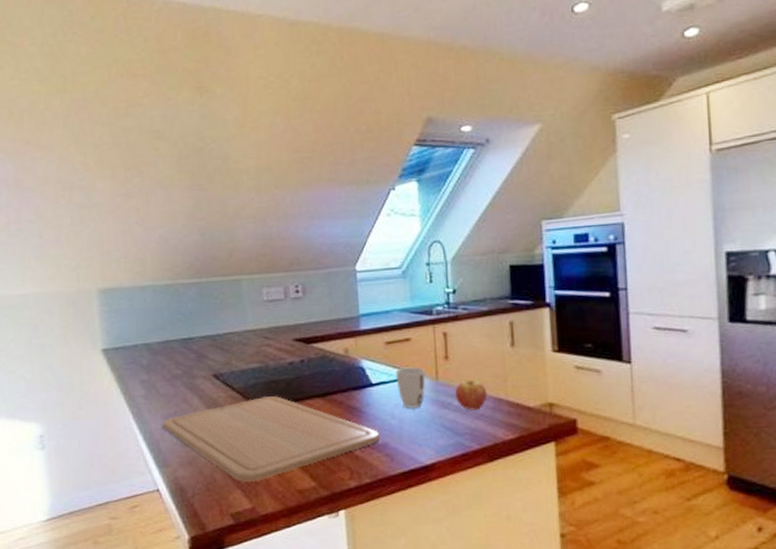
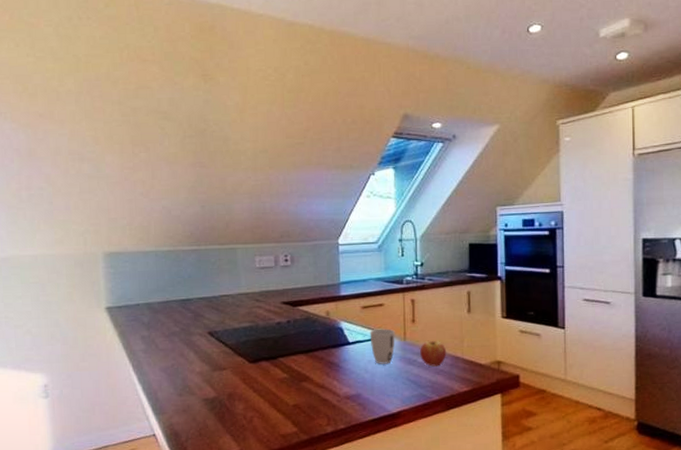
chopping board: present [162,395,379,483] -> none [160,351,354,428]

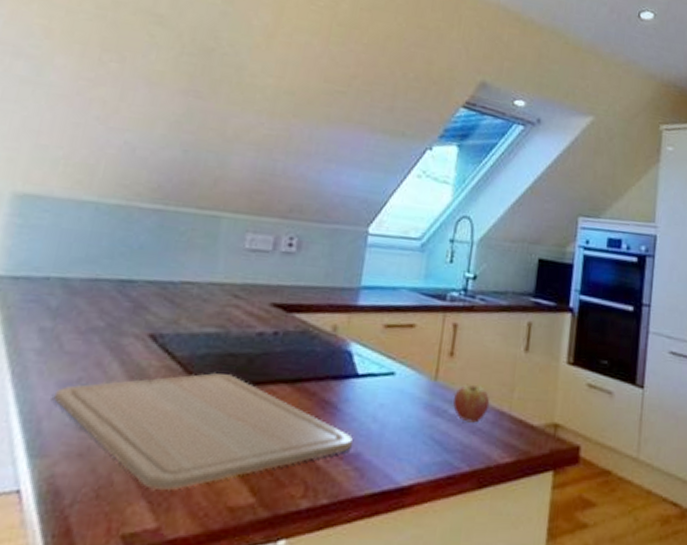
chopping board: none [160,351,354,428] -> present [53,372,353,491]
cup: present [369,328,395,364] -> none [387,359,425,412]

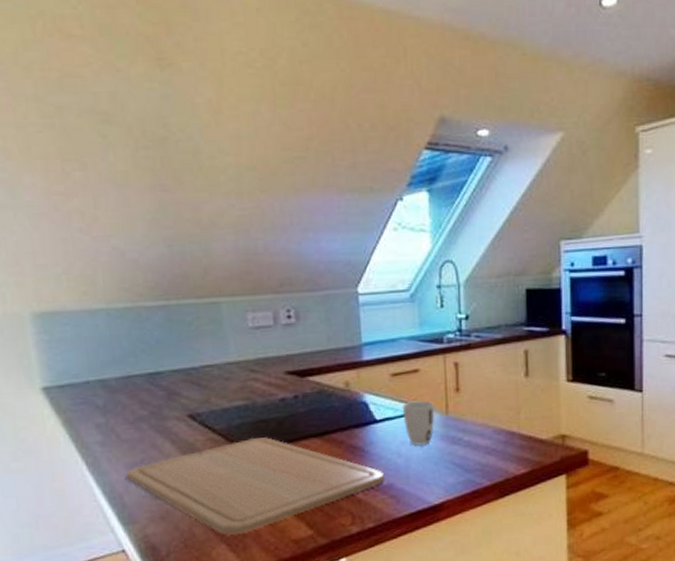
cup: none [387,359,425,412] -> present [402,401,435,446]
fruit: present [452,384,490,423] -> none [465,412,500,446]

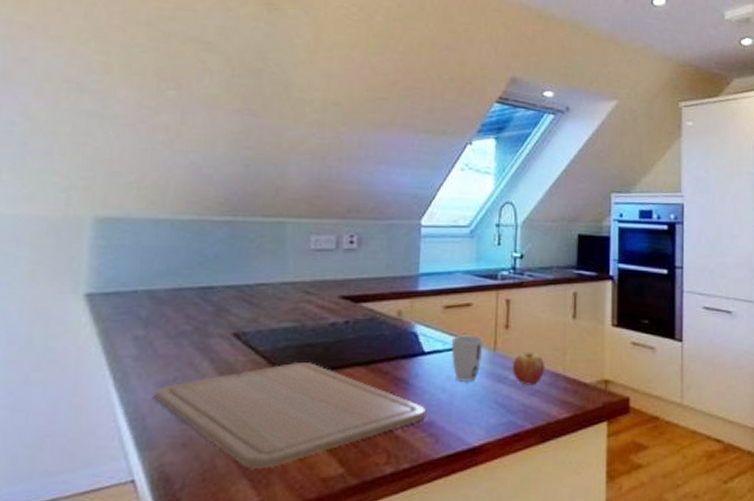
fruit: none [465,412,500,446] -> present [511,351,545,386]

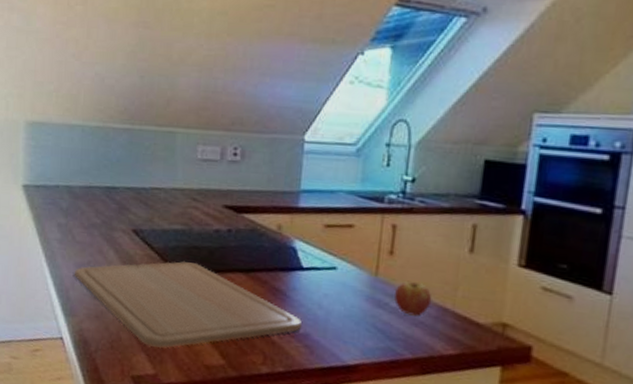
cup: present [451,335,484,382] -> none [330,256,365,302]

